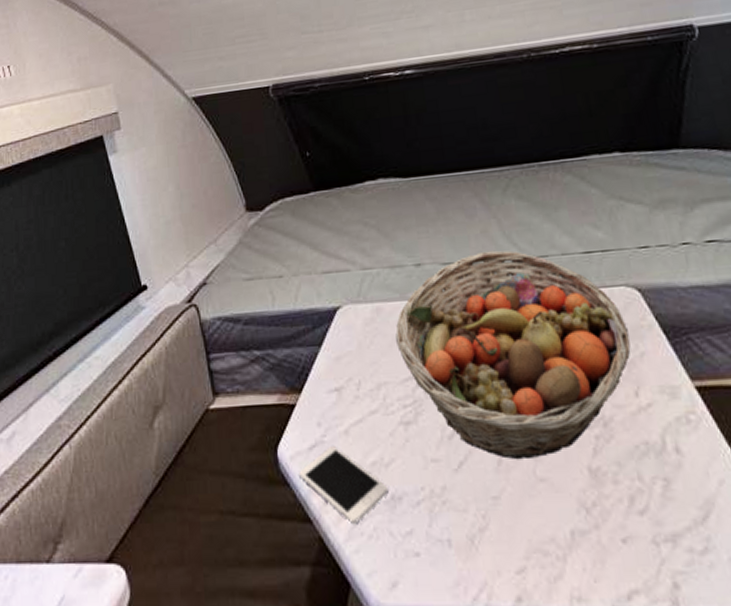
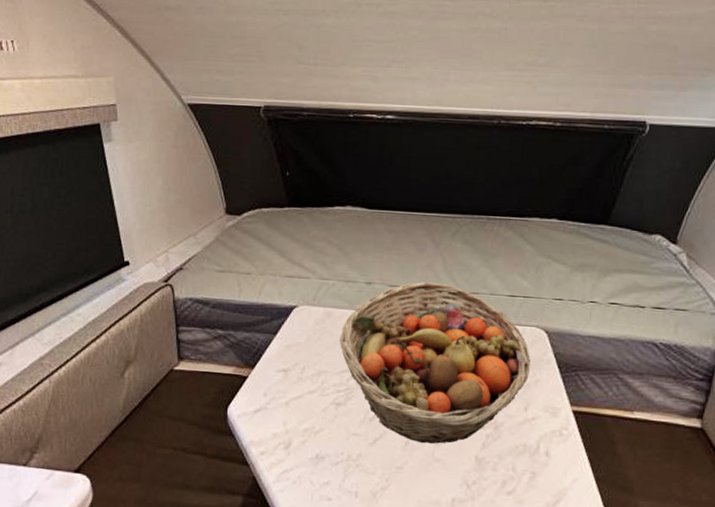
cell phone: present [299,446,389,525] -> none [243,412,315,472]

